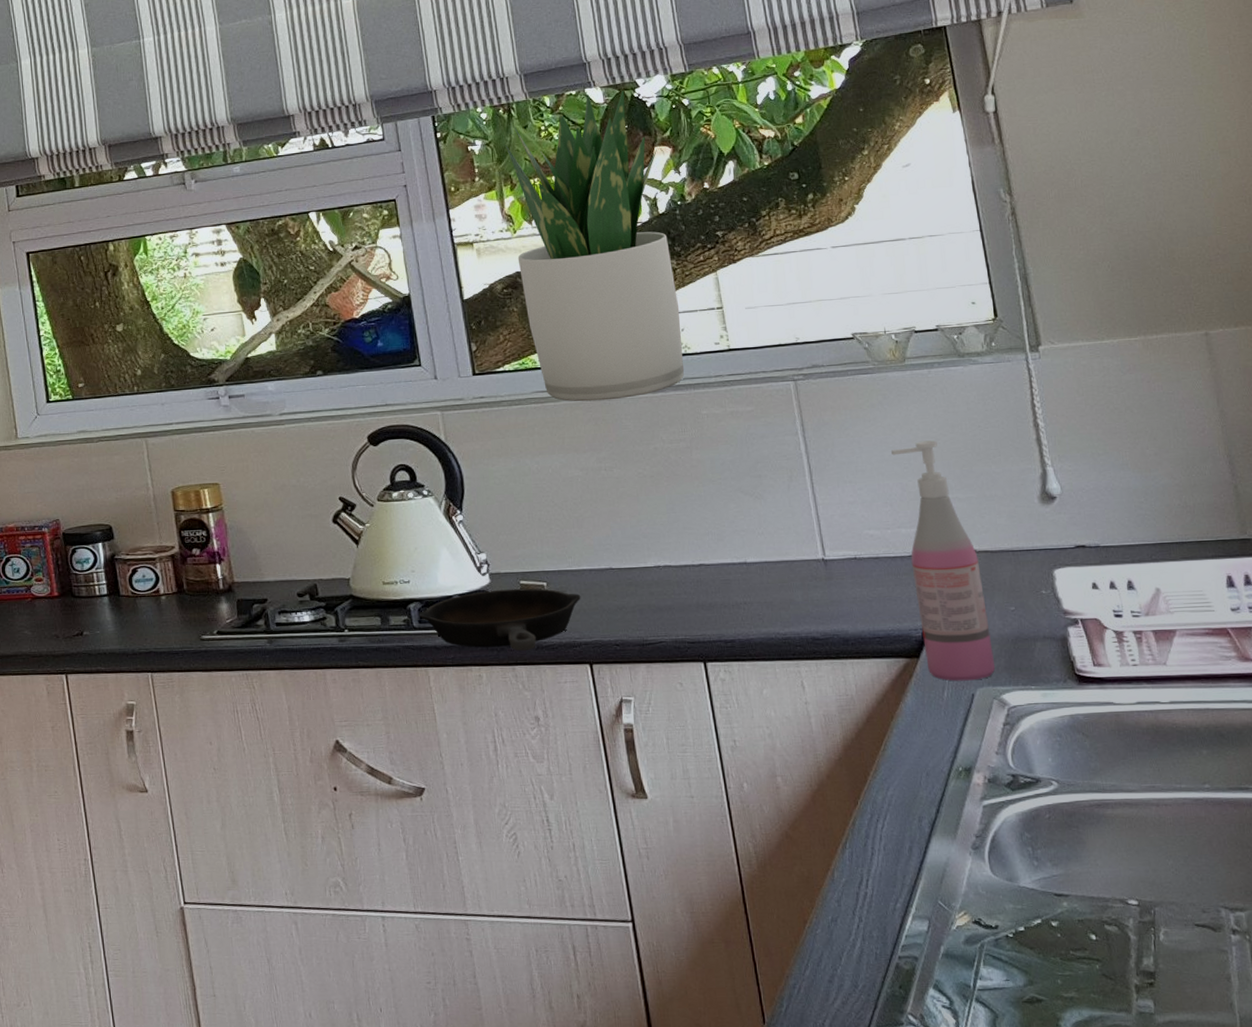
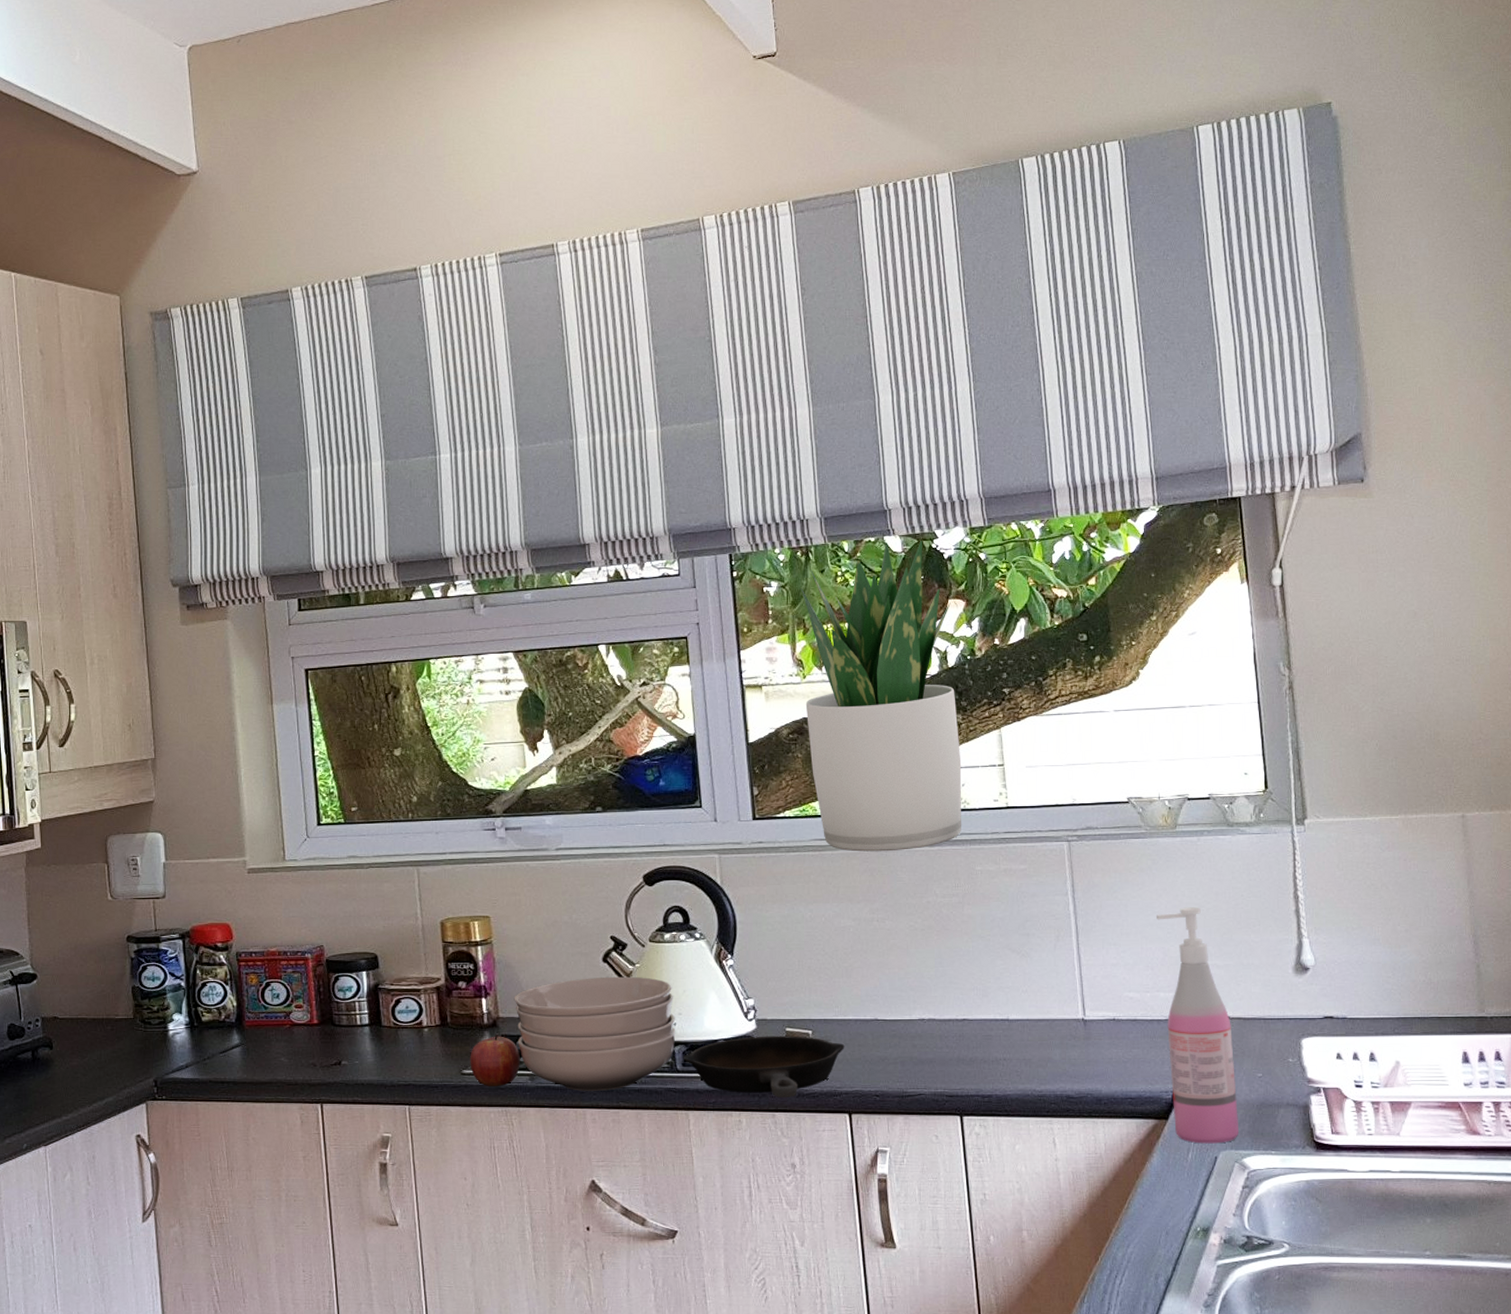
fruit: none [208,598,258,652] -> present [470,1033,520,1087]
bowl: none [247,536,410,652] -> present [514,976,676,1091]

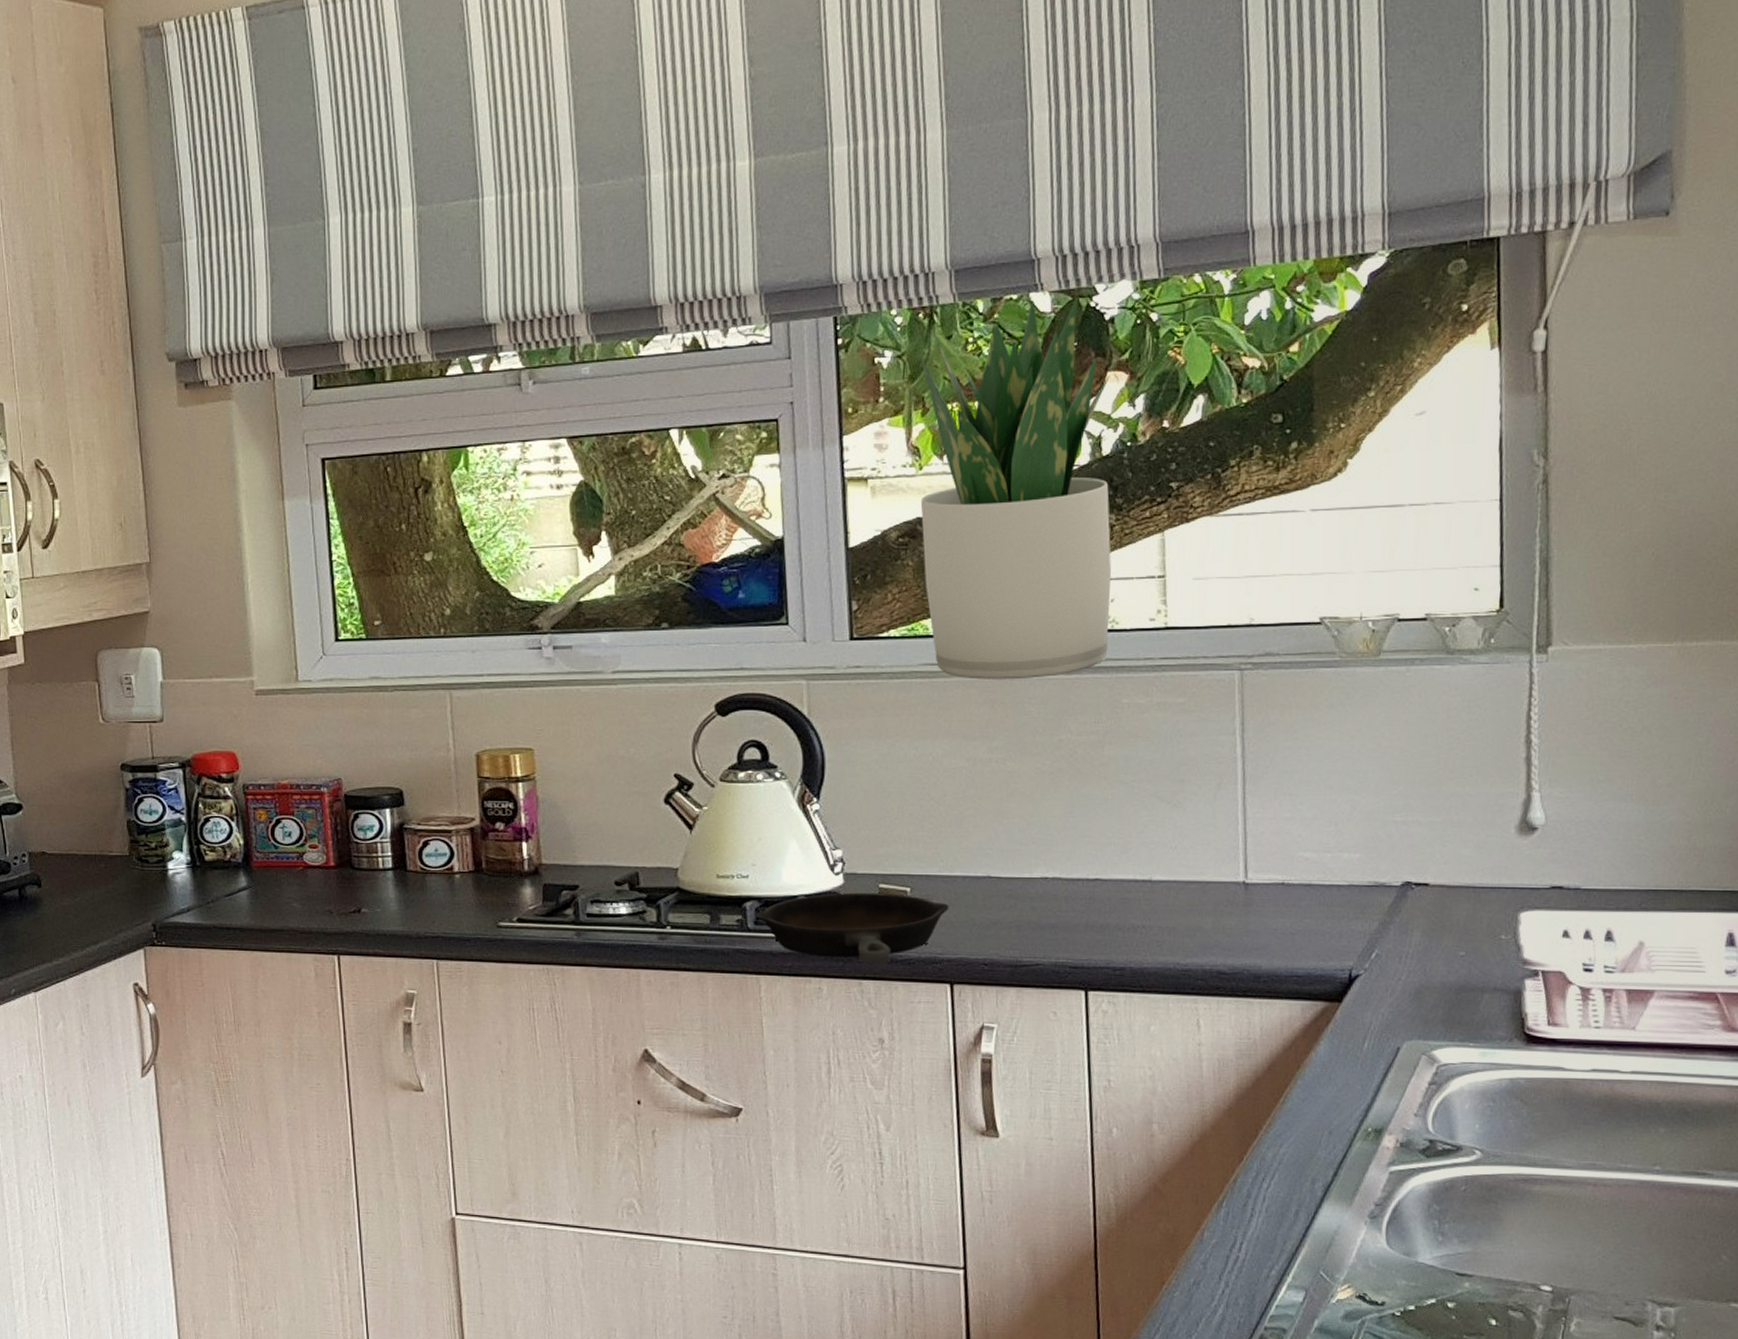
fruit: present [470,1033,520,1087] -> none [507,882,565,942]
bowl: present [514,976,676,1091] -> none [559,820,748,950]
soap dispenser: present [1157,907,1240,1144] -> none [1346,752,1432,1032]

